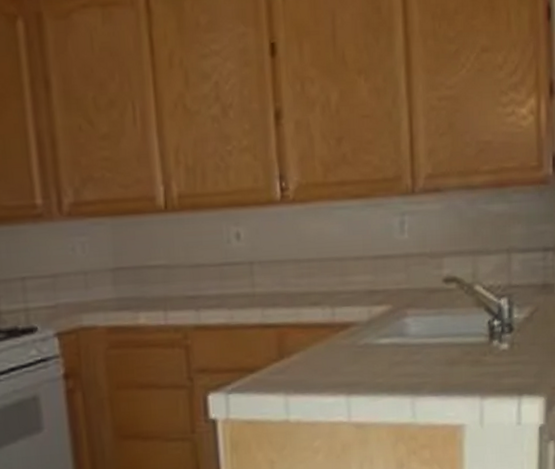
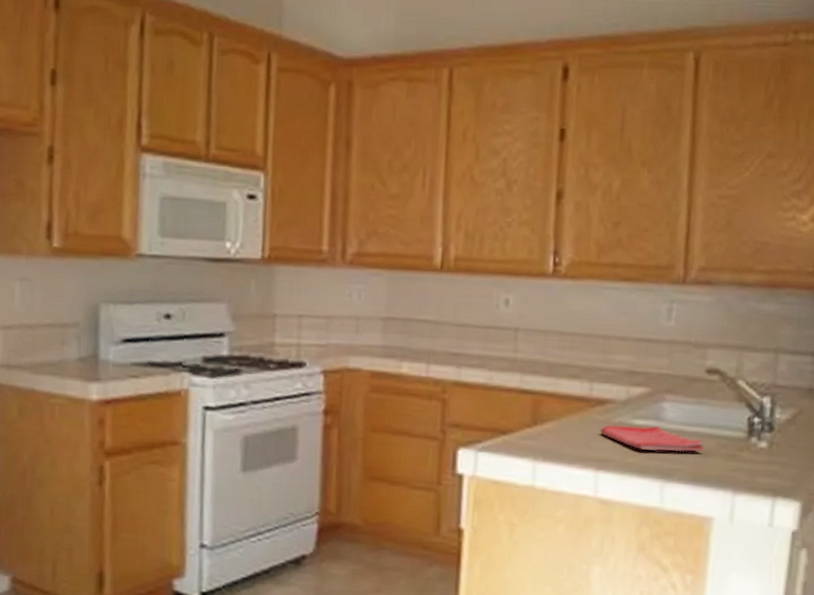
dish towel: none [346,342,449,369] -> present [600,425,704,452]

